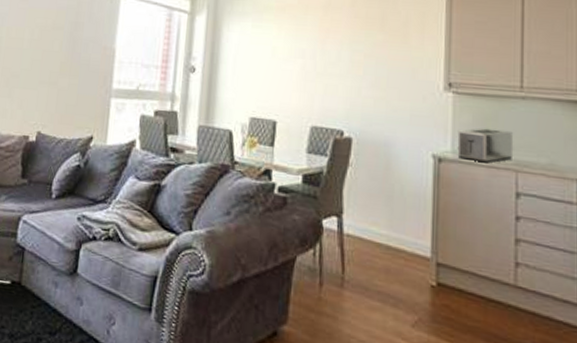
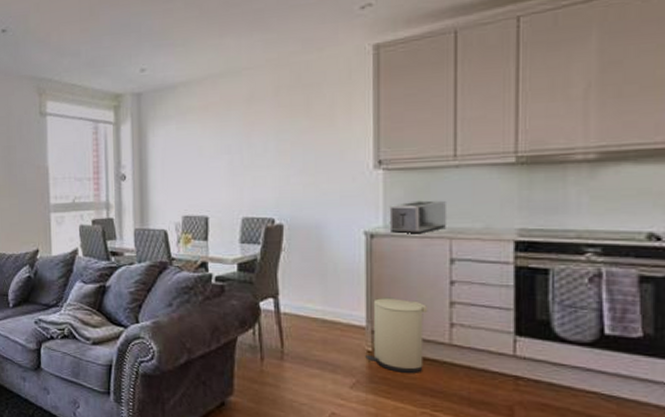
pedal bin: none [429,228,492,316] -> present [365,298,427,373]

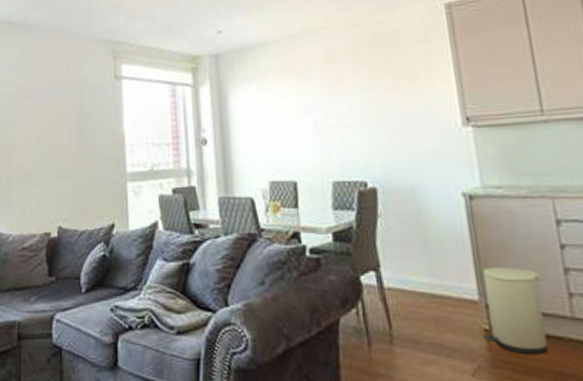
toaster: present [389,200,446,234] -> none [484,157,546,195]

